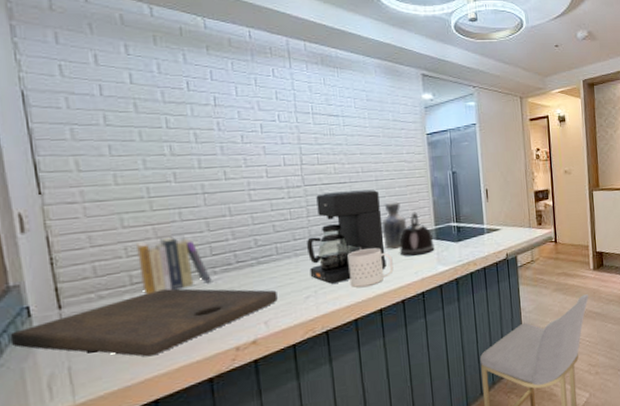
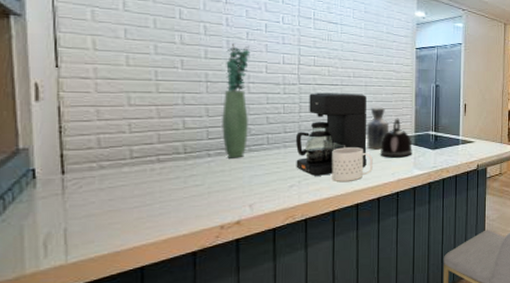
cutting board: present [9,288,278,357] -> none [14,166,264,226]
books: present [136,237,212,294] -> none [140,118,205,169]
vase: none [221,149,255,274] -> present [222,43,251,158]

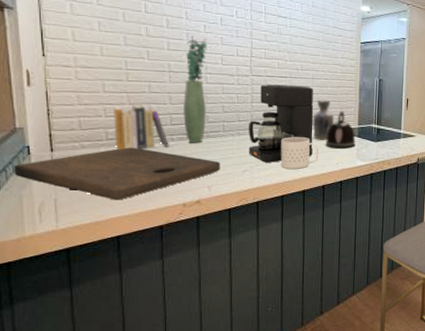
cutting board: none [14,166,264,226] -> present [13,147,220,200]
books: none [140,118,205,169] -> present [114,104,169,150]

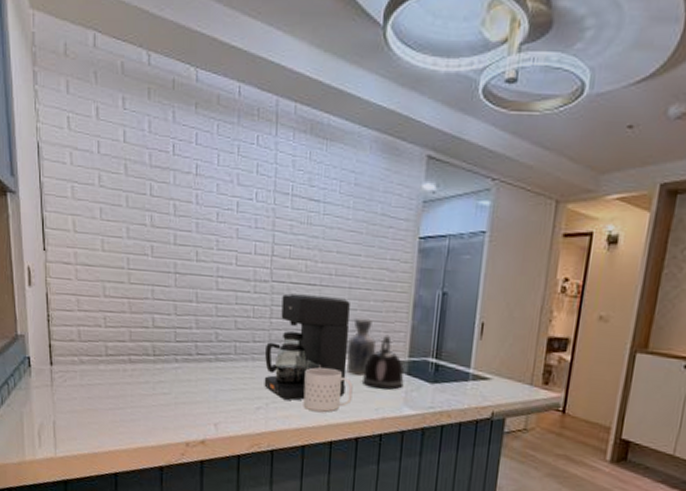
cutting board: present [13,147,220,200] -> none [15,366,230,430]
books: present [114,104,169,150] -> none [114,313,173,370]
vase: present [183,36,208,143] -> none [189,227,220,367]

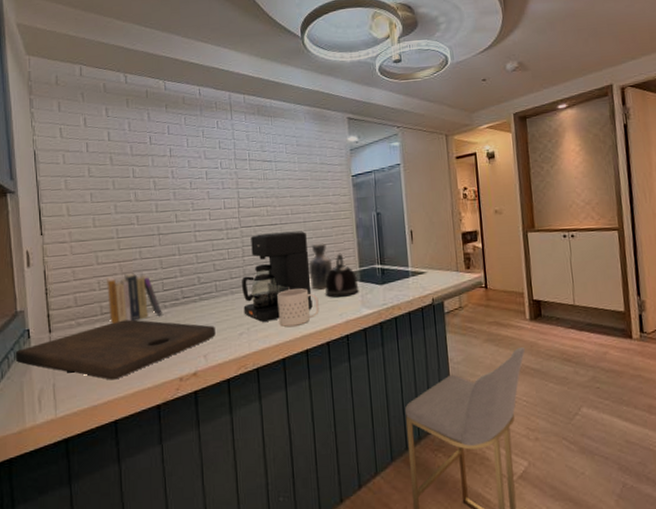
cutting board: none [15,366,230,430] -> present [15,319,216,380]
books: none [114,313,173,370] -> present [107,273,162,324]

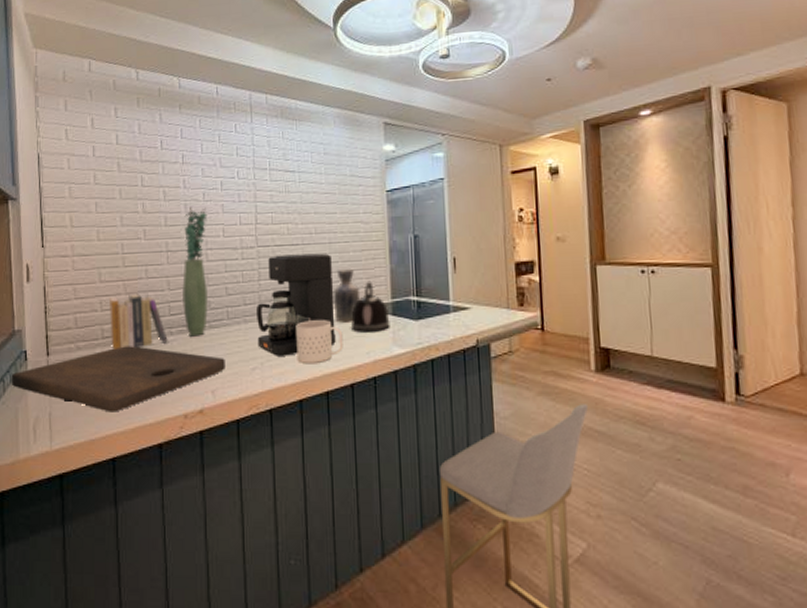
vase: none [174,194,198,309] -> present [182,207,208,337]

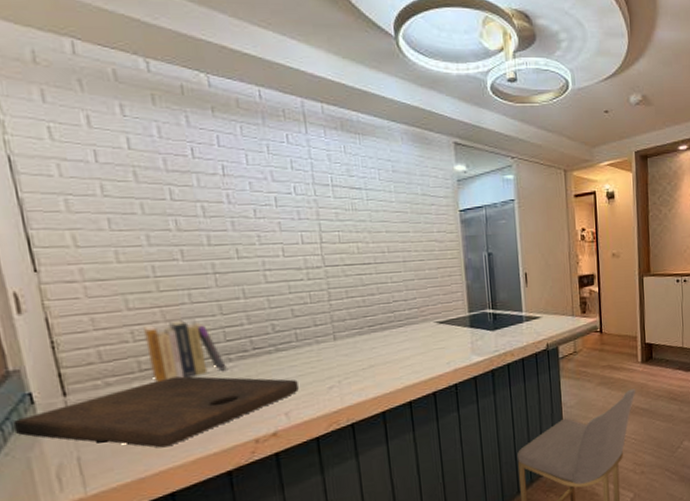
vase: present [182,207,208,337] -> none [232,224,273,362]
coffee maker: present [255,253,336,356] -> none [328,272,416,374]
mug: present [296,320,343,363] -> none [373,335,424,378]
ceramic jug: present [333,269,361,322] -> none [410,286,439,337]
kettle: present [351,281,390,333] -> none [430,296,469,345]

